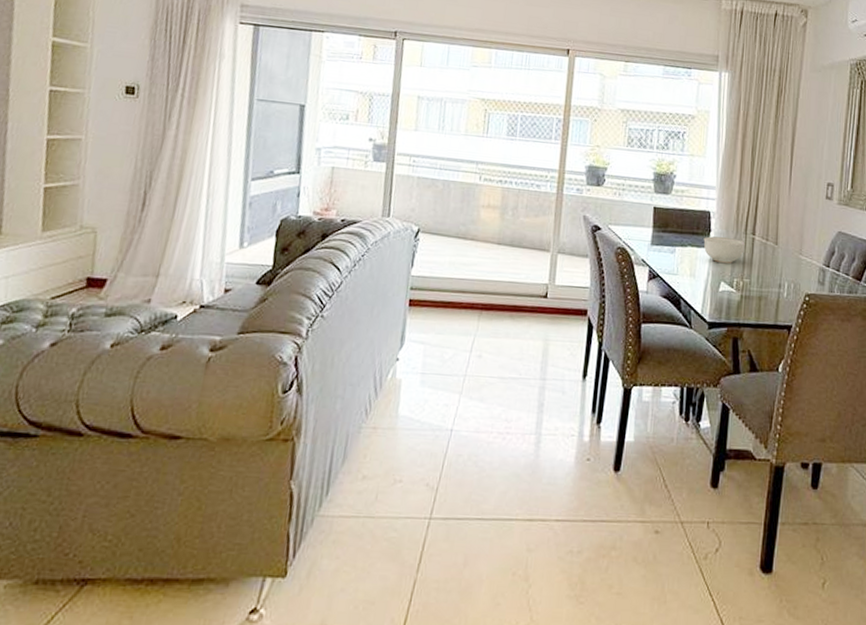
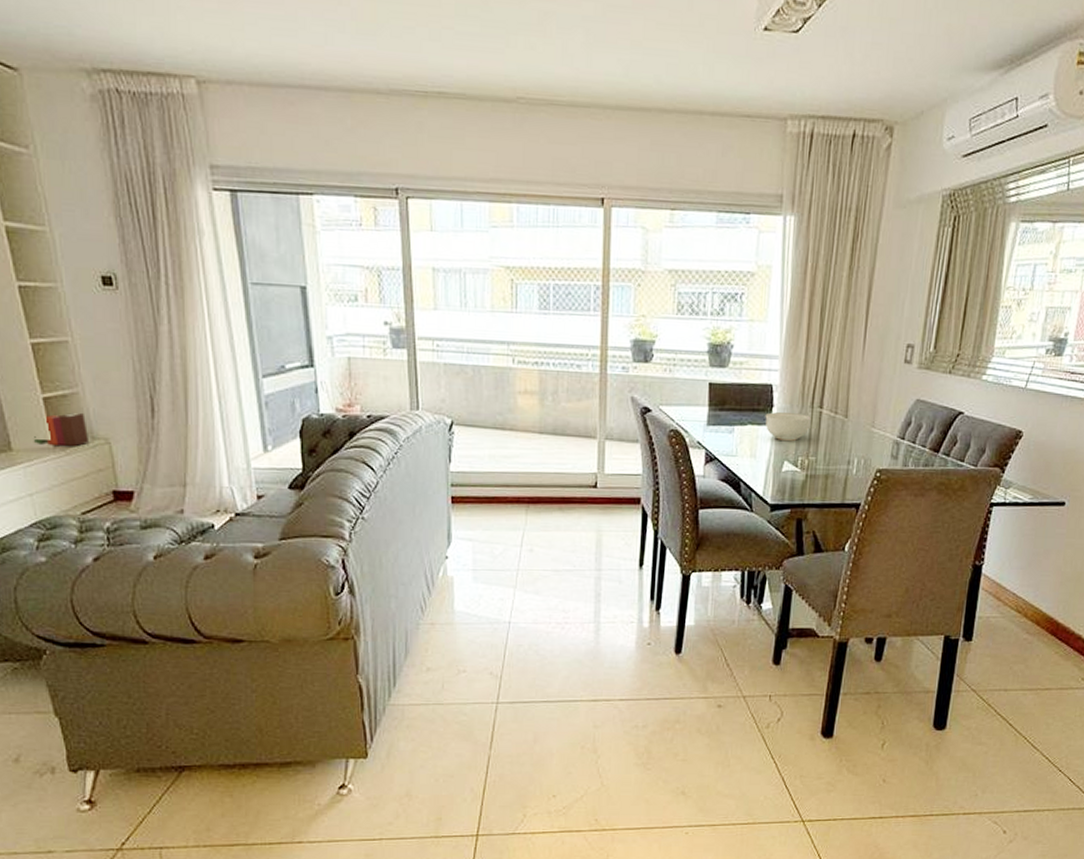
books: none [23,202,79,234] -> present [33,413,88,447]

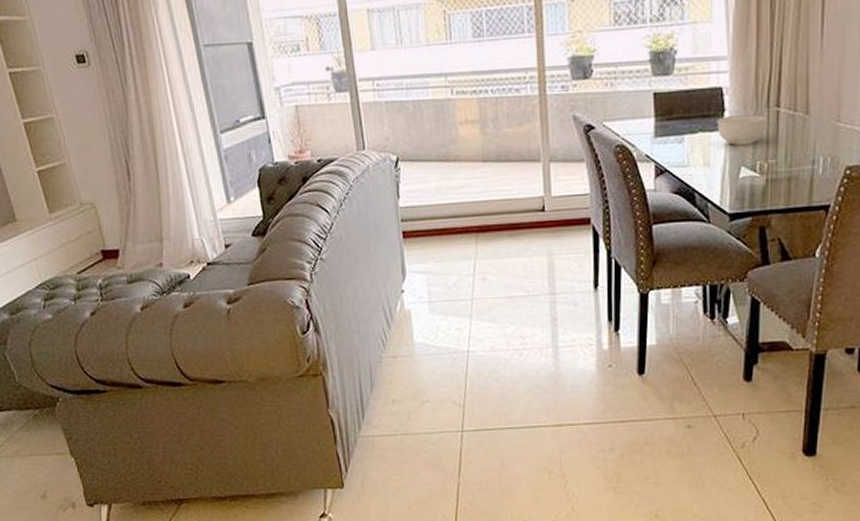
books: present [33,413,88,447] -> none [32,182,78,214]

